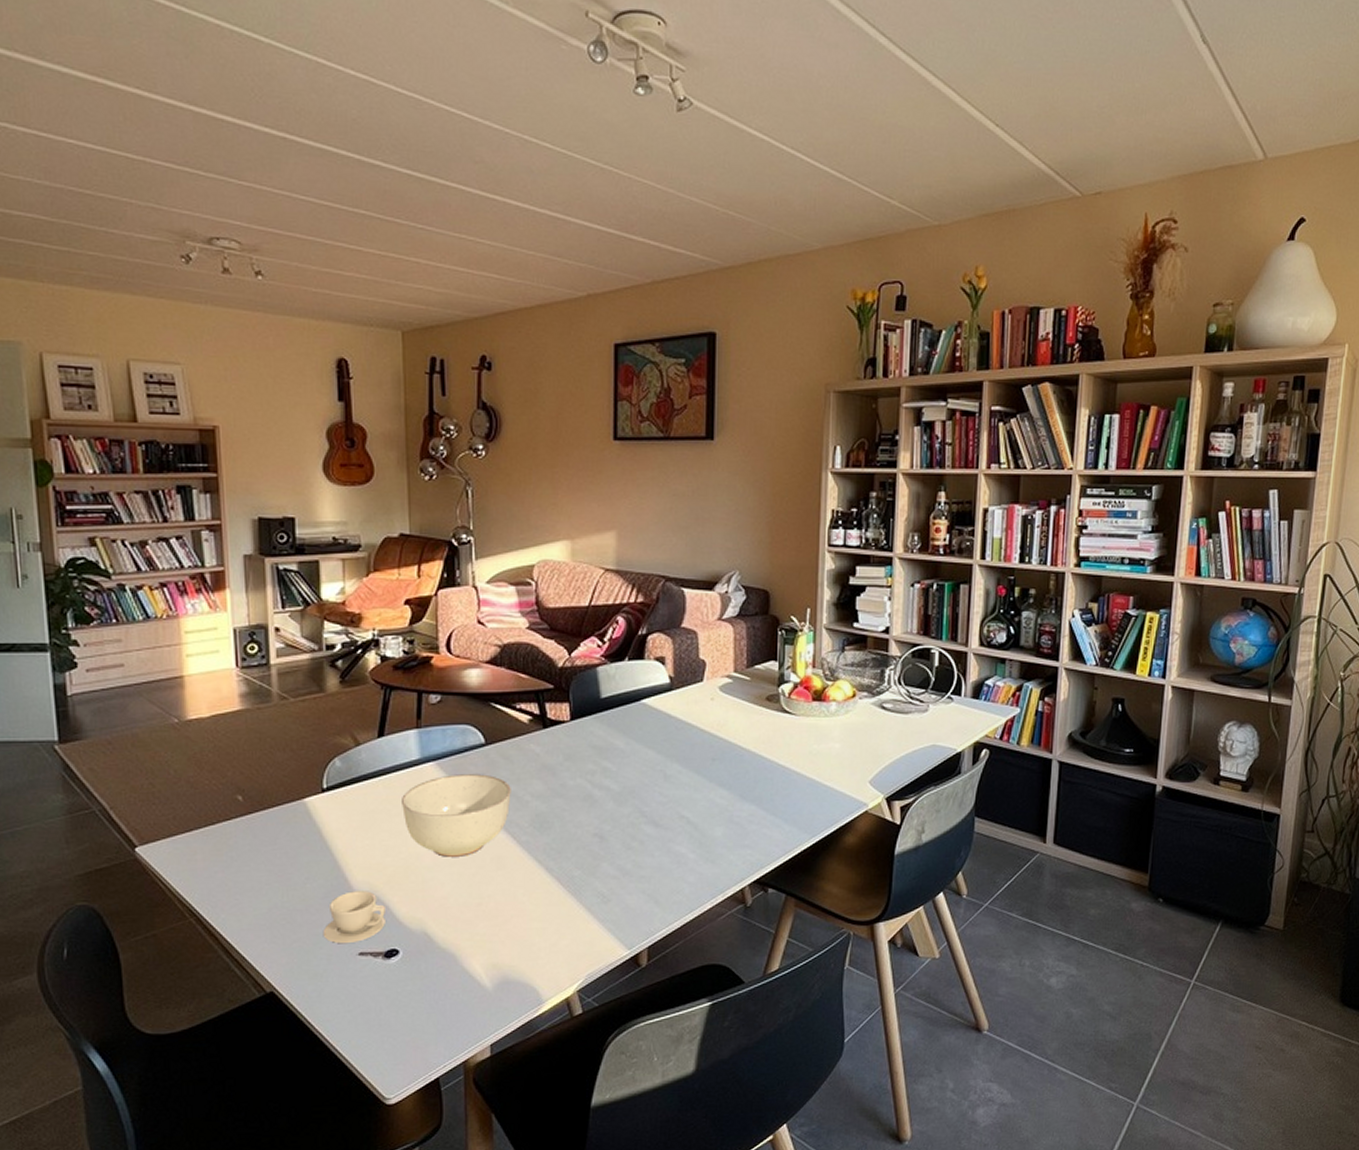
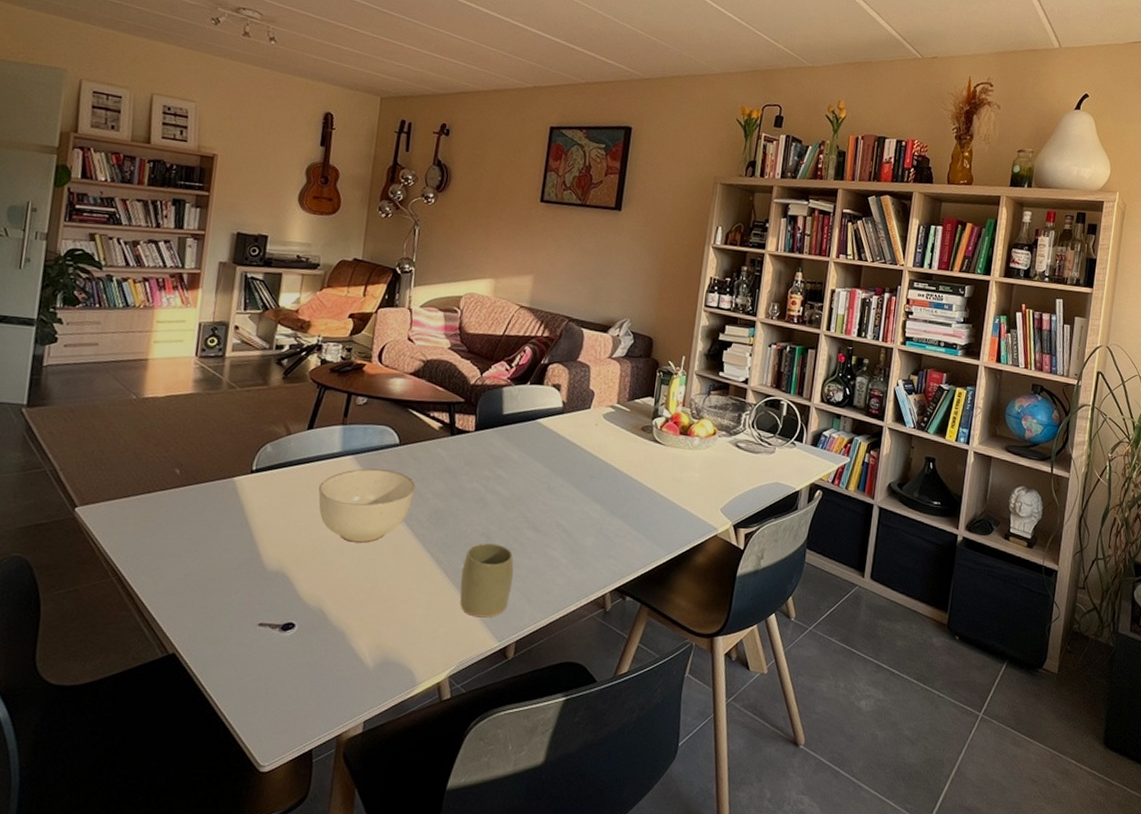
teacup: present [322,891,385,944] -> none [229,565,289,614]
mug: none [576,844,637,926] -> present [460,543,514,618]

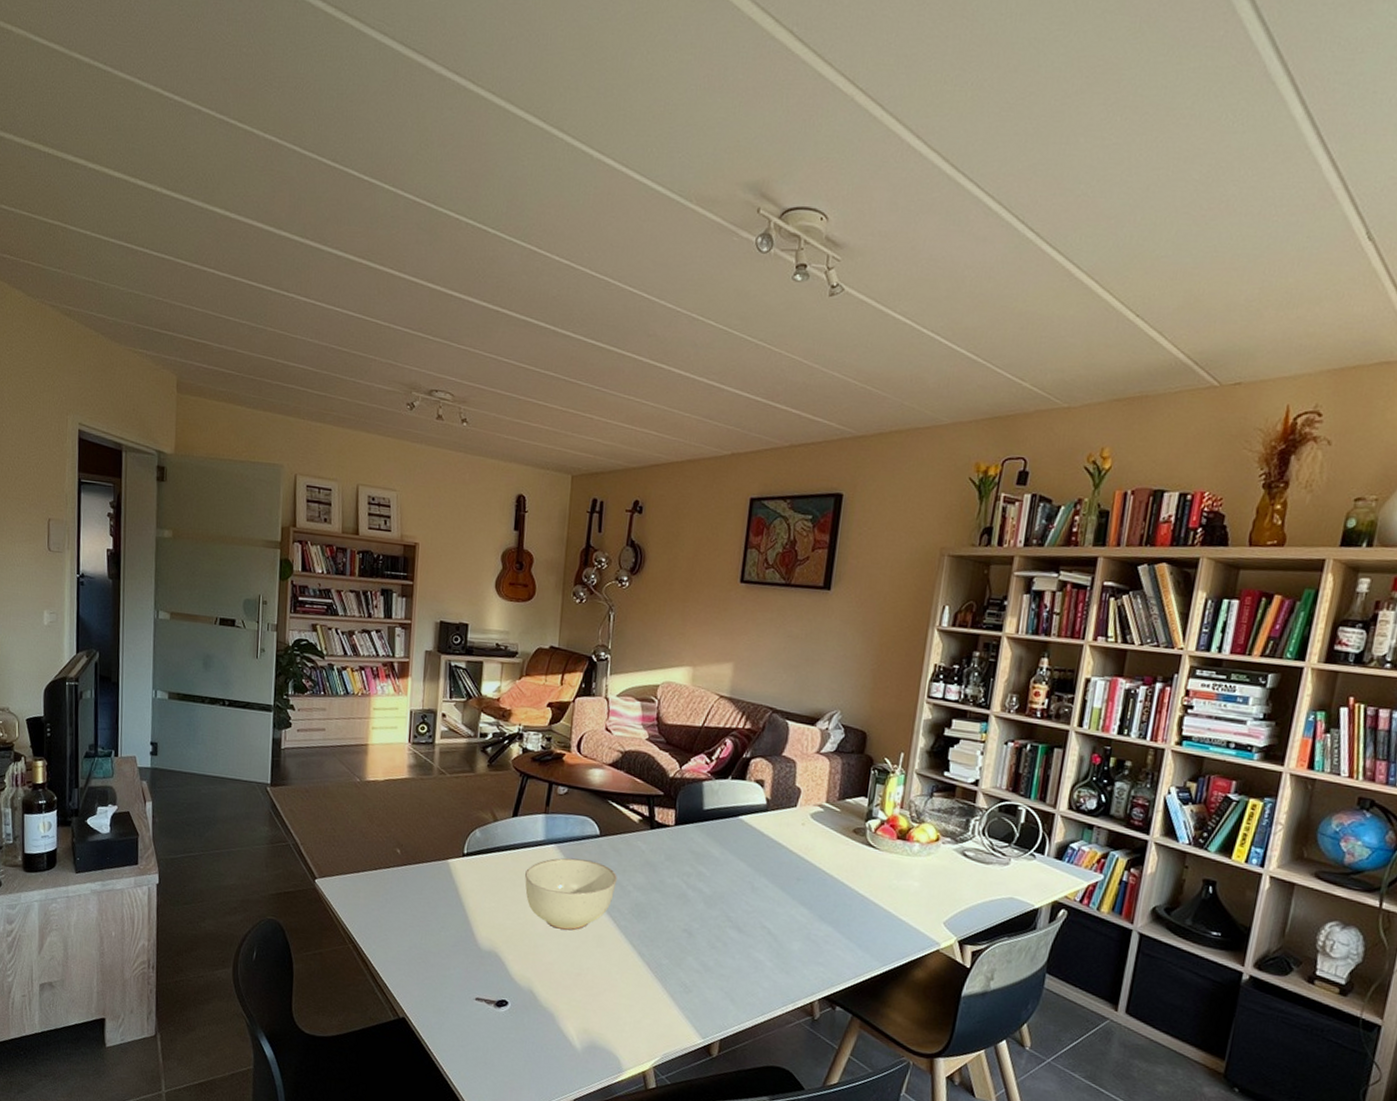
mug: present [460,543,514,618] -> none [663,939,717,1014]

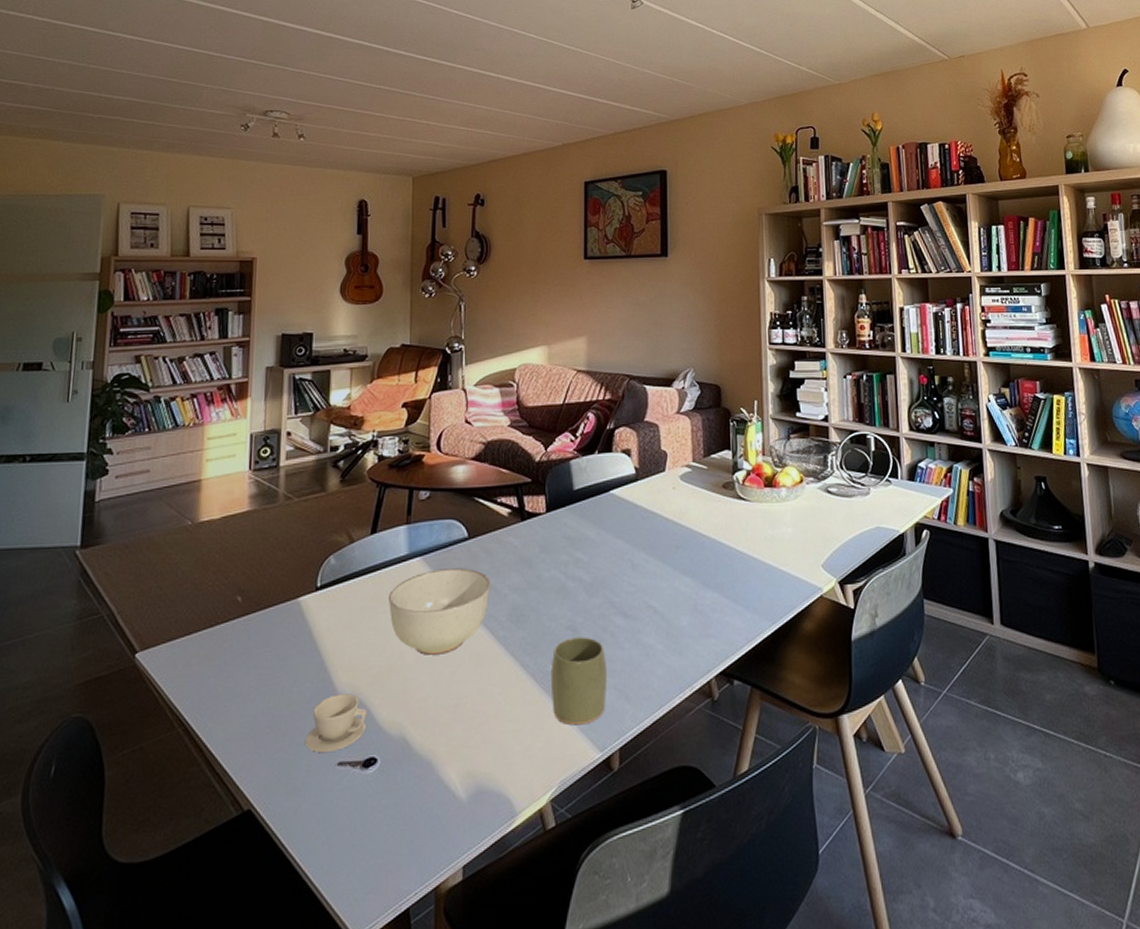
teacup: none [449,944,501,989] -> present [304,693,367,754]
mug: none [663,939,717,1014] -> present [550,637,608,726]

